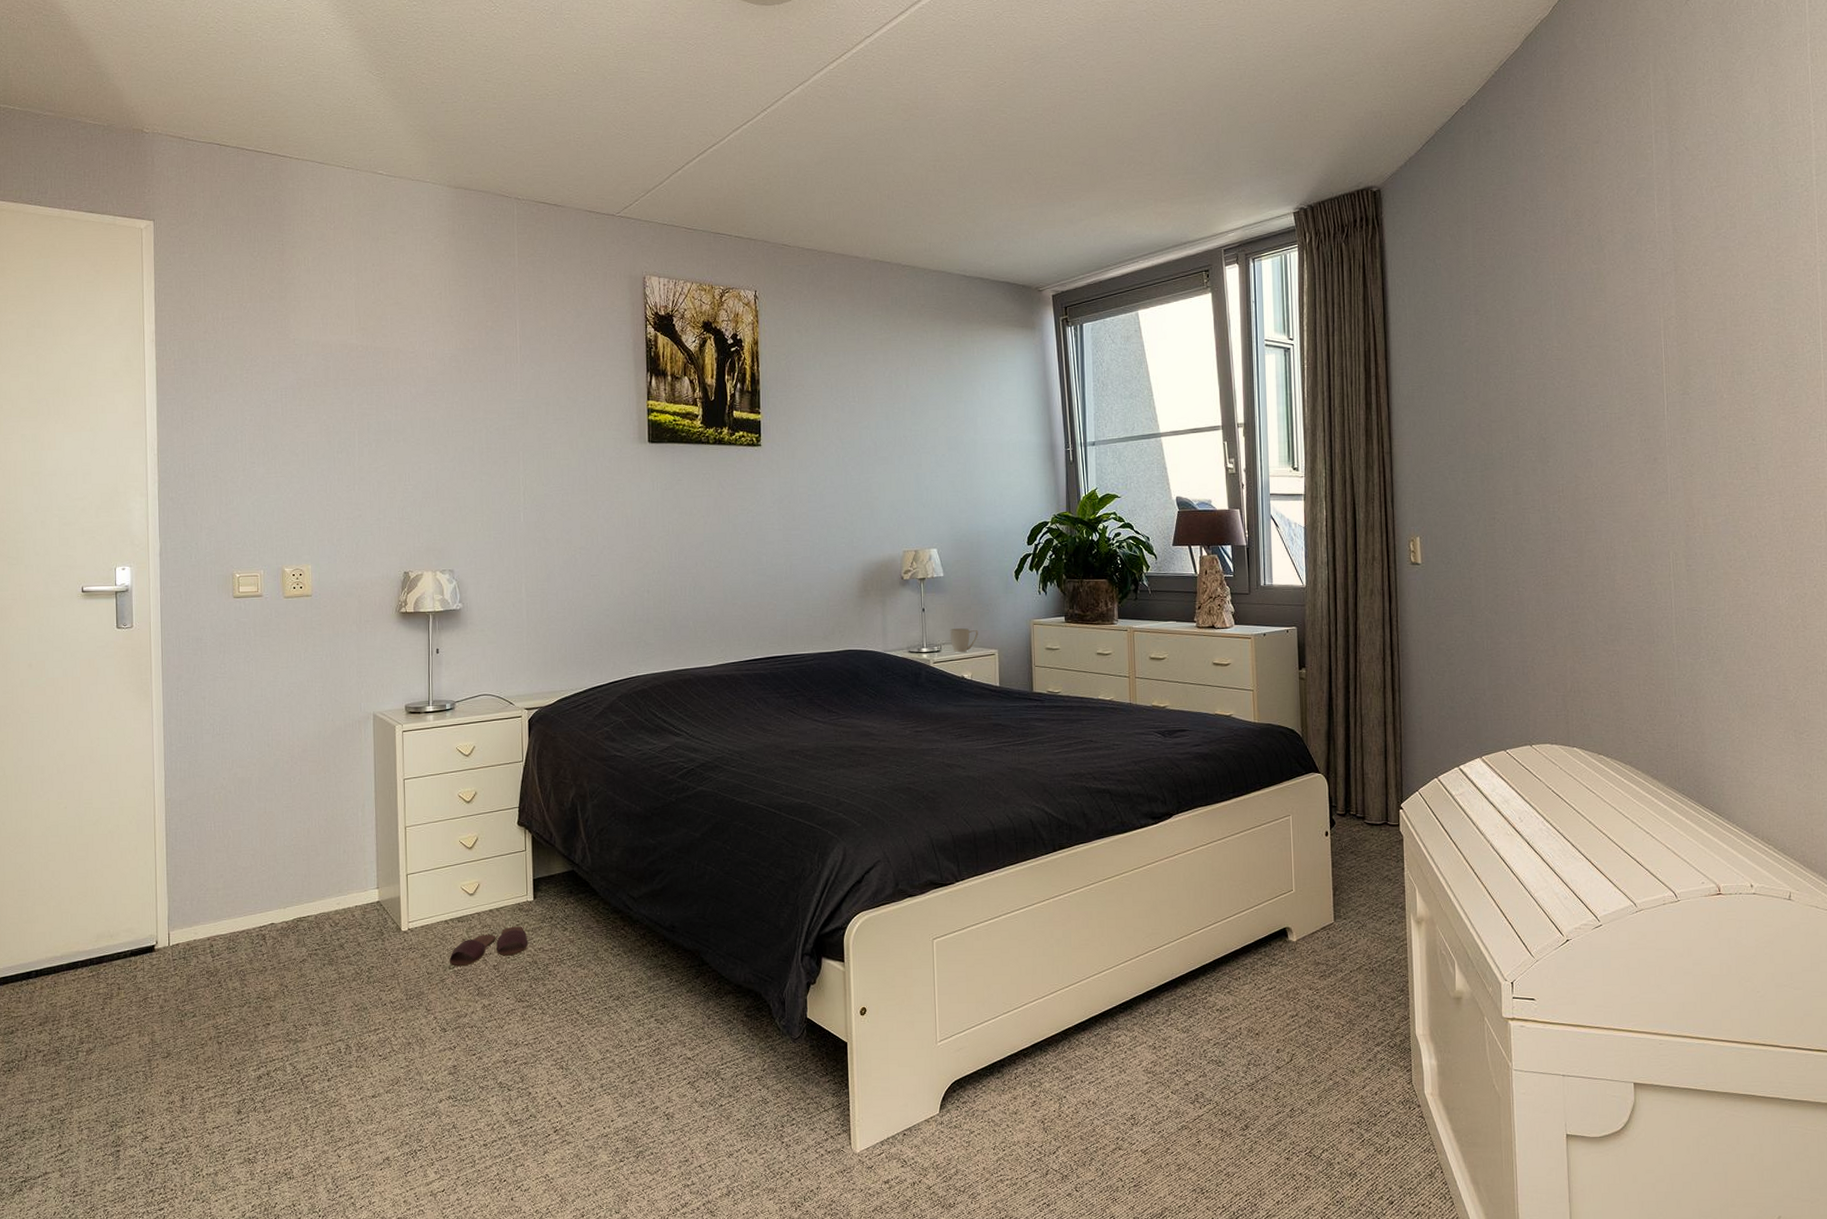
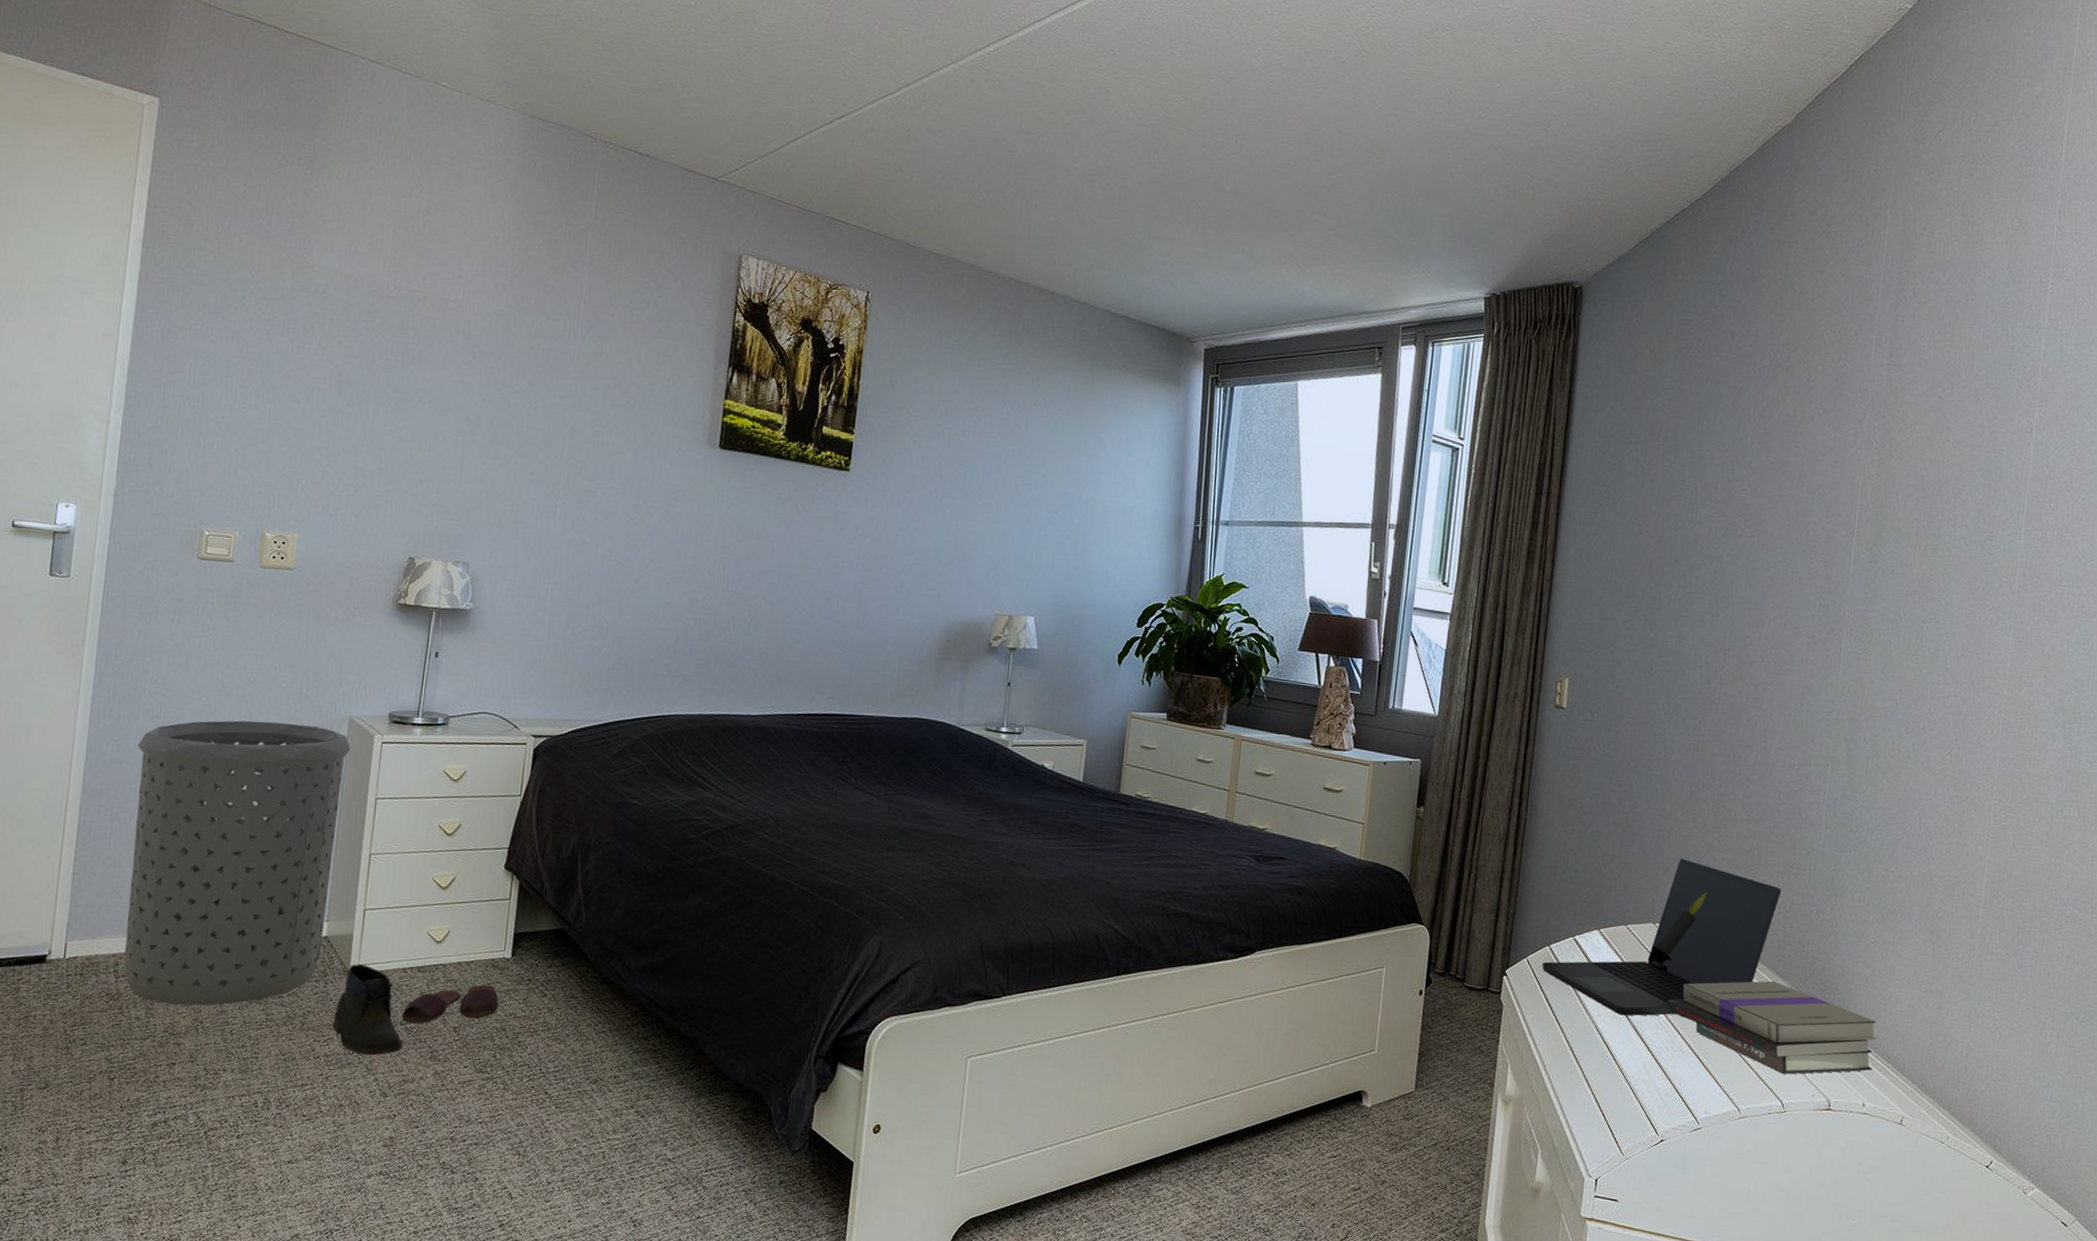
laundry basket: none [205,725,377,974] -> present [124,720,351,1006]
boot: none [393,921,454,998] -> present [332,964,404,1056]
mug: present [950,628,979,653] -> none [1035,710,1068,739]
laptop: none [1433,684,1644,832] -> present [1542,859,1781,1016]
books: none [1553,784,1755,867] -> present [1666,981,1876,1074]

